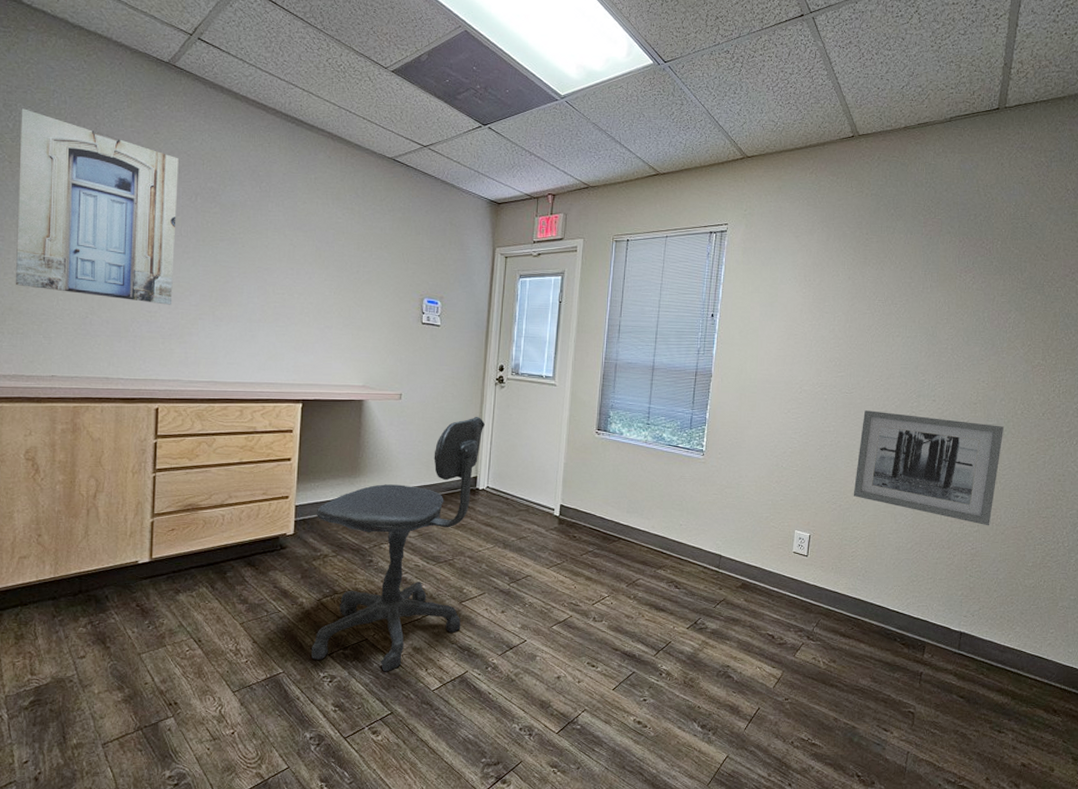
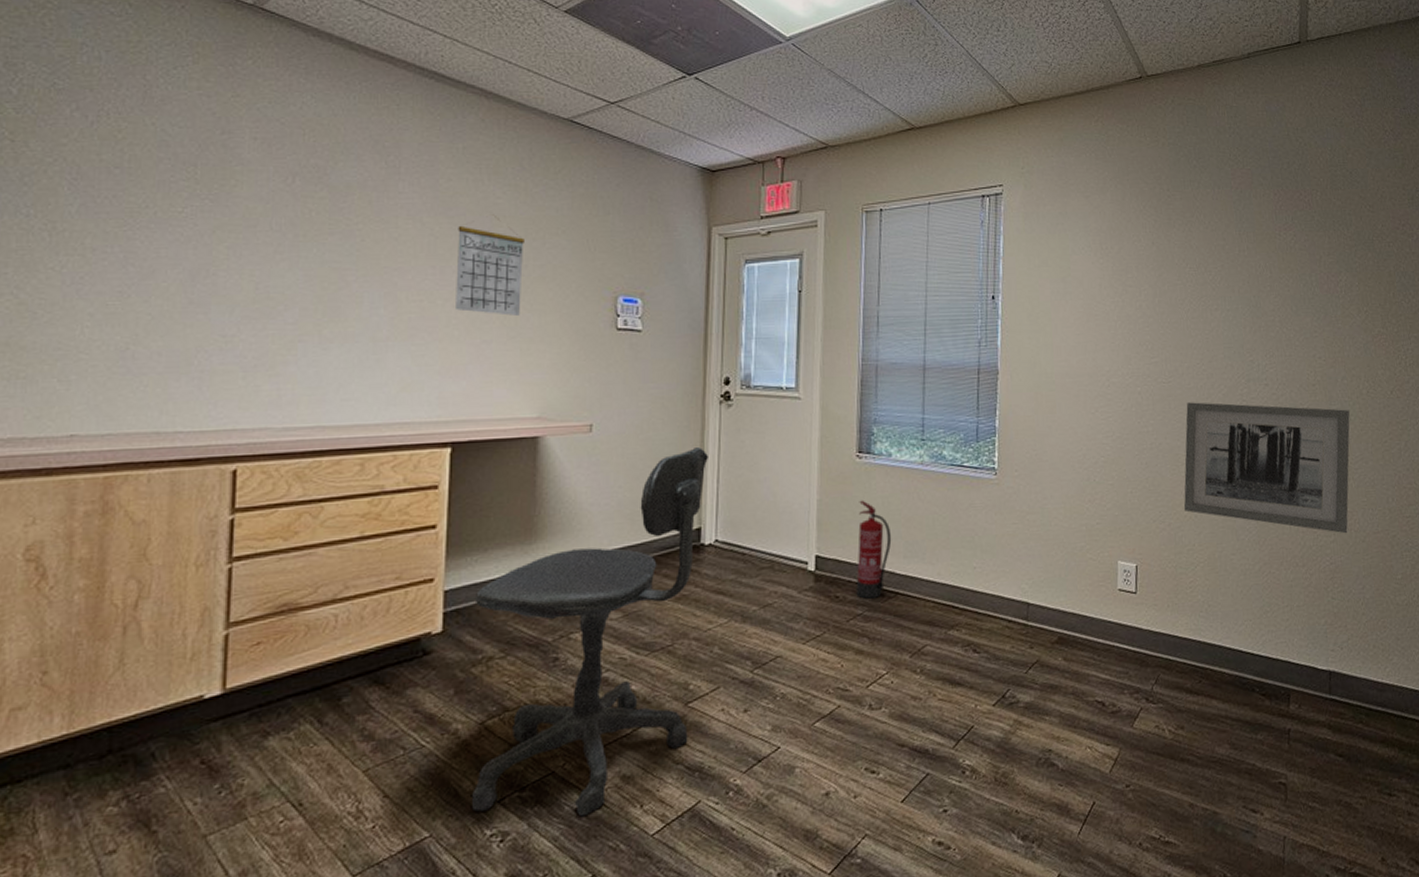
wall art: present [15,108,179,305] -> none [15,68,268,325]
calendar: none [307,231,357,309] -> present [456,214,524,316]
fire extinguisher: none [589,466,619,540] -> present [856,500,892,599]

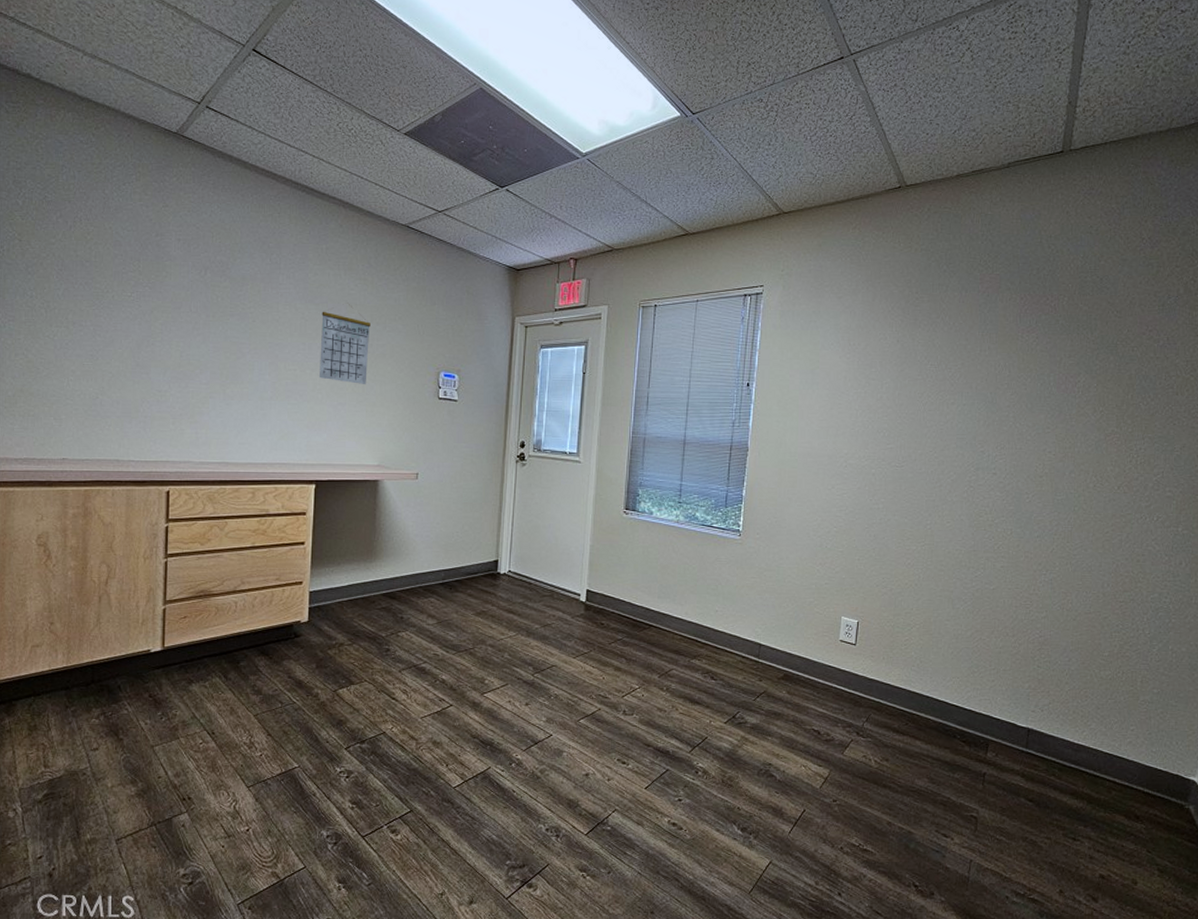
office chair: present [472,447,708,817] -> none [328,497,505,767]
fire extinguisher: present [856,500,892,599] -> none [618,548,649,628]
wall art: present [1183,402,1350,534] -> none [905,485,1074,612]

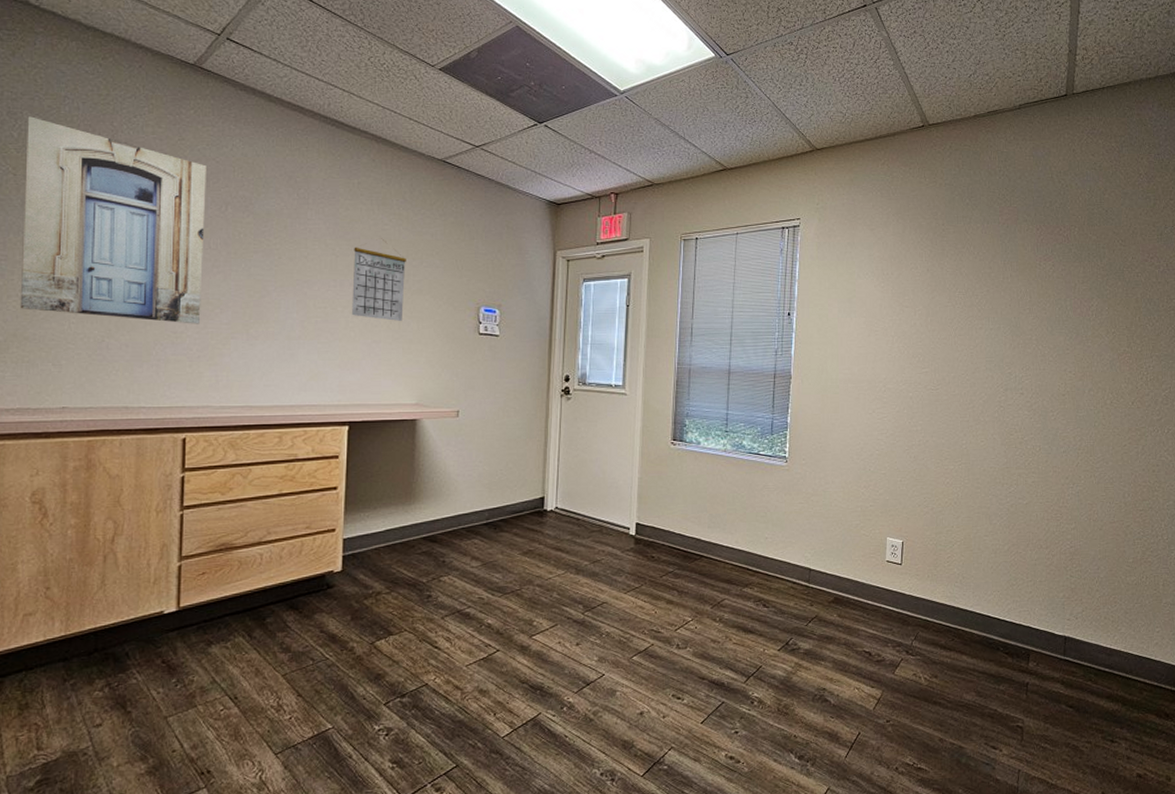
wall art: none [26,185,188,384] -> present [20,116,206,324]

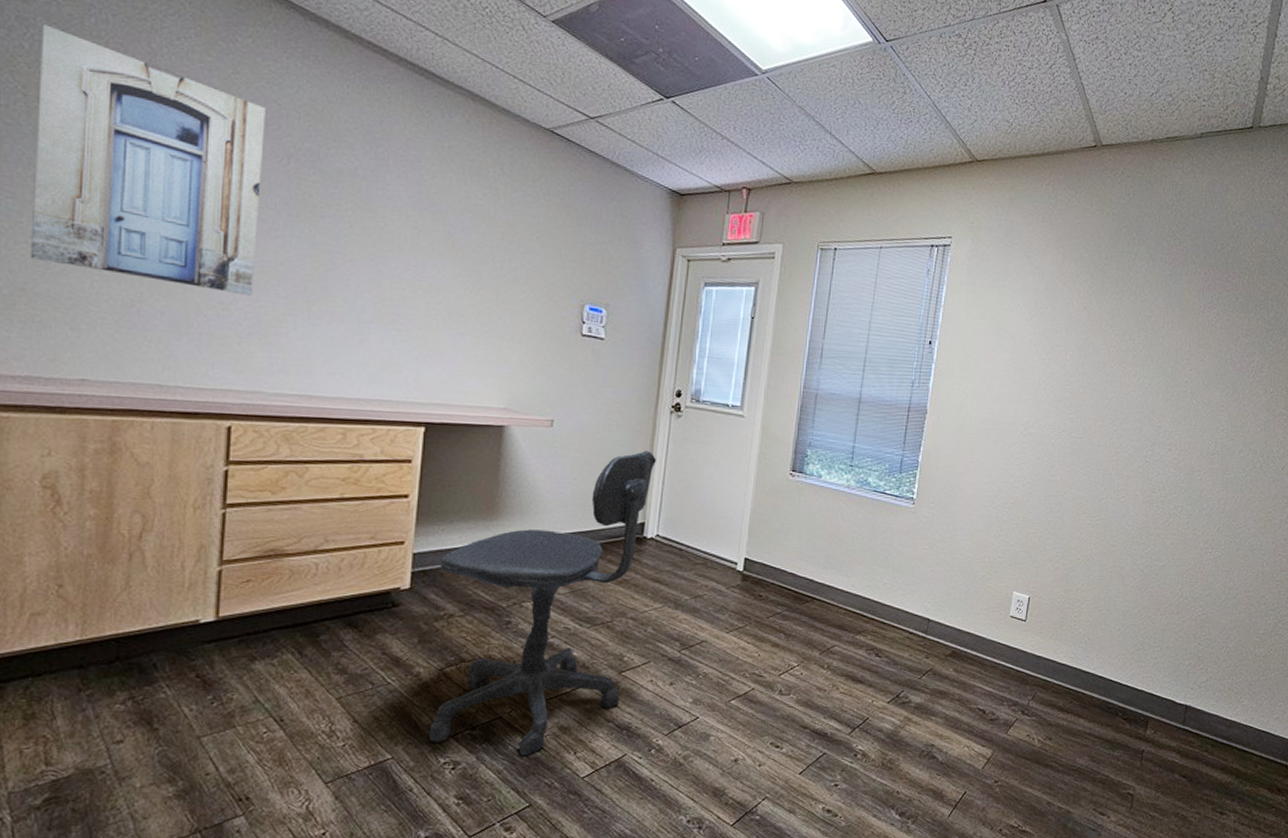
calendar: present [352,238,406,321] -> none [435,214,501,313]
office chair: none [365,432,551,720] -> present [429,451,656,756]

